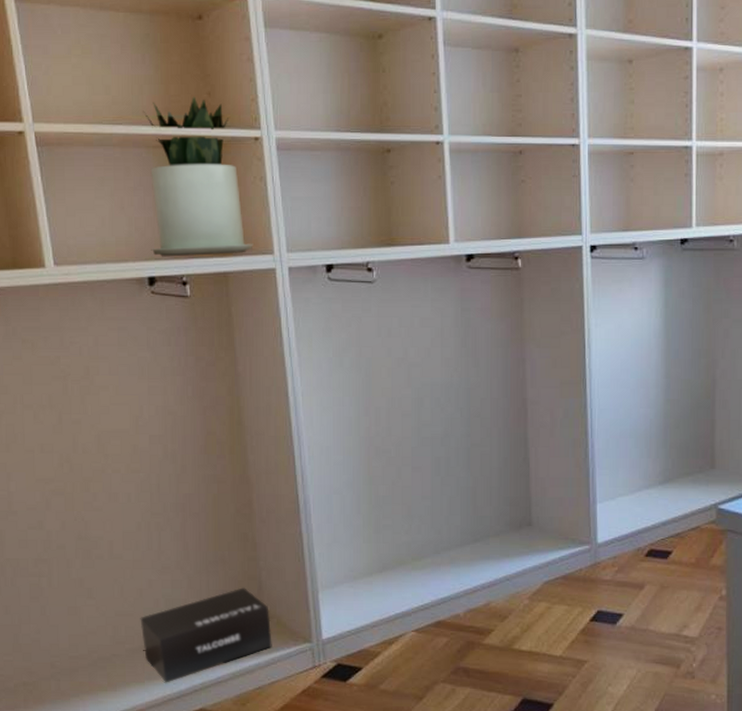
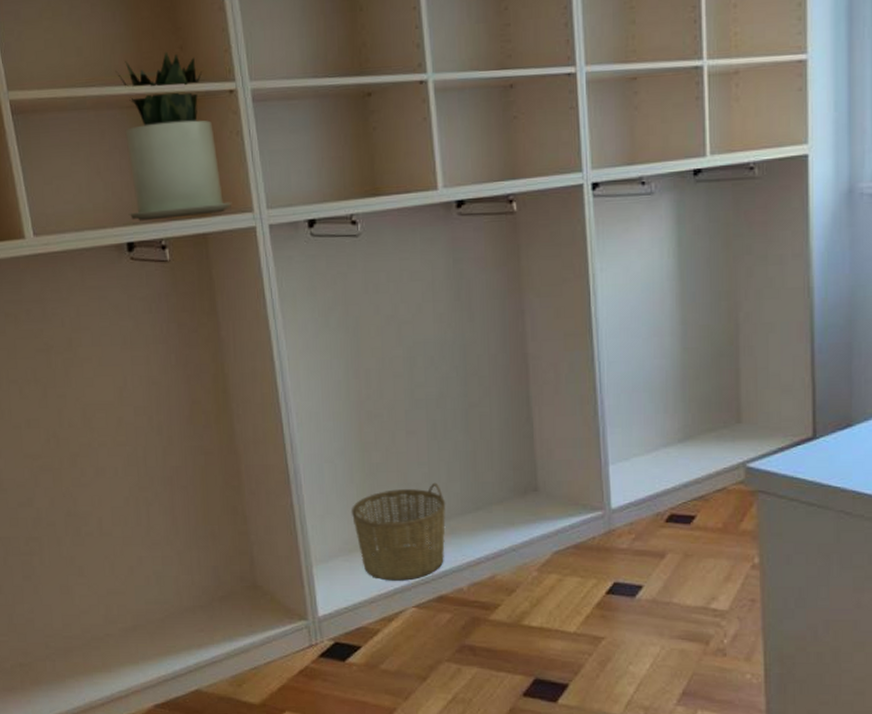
box: present [140,587,272,683] -> none [132,563,267,664]
basket: none [357,515,447,607] -> present [351,482,446,581]

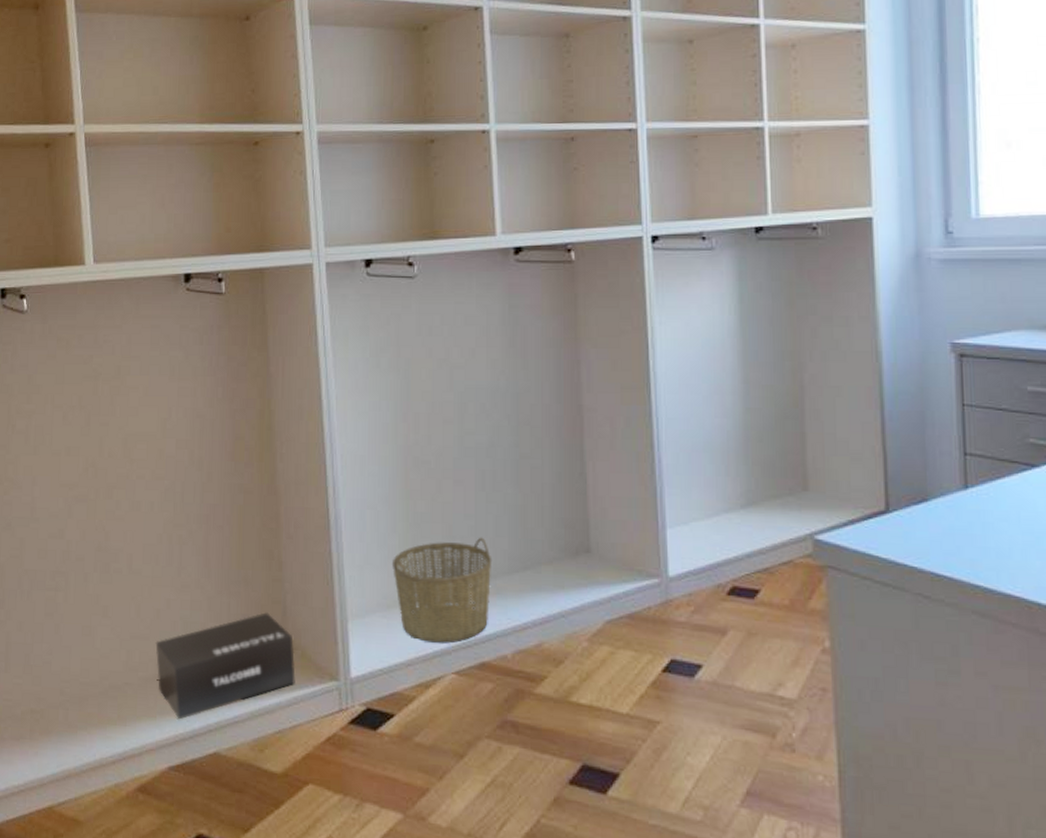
planter: present [115,51,234,221] -> none [188,93,292,253]
box: none [132,563,267,664] -> present [155,612,296,720]

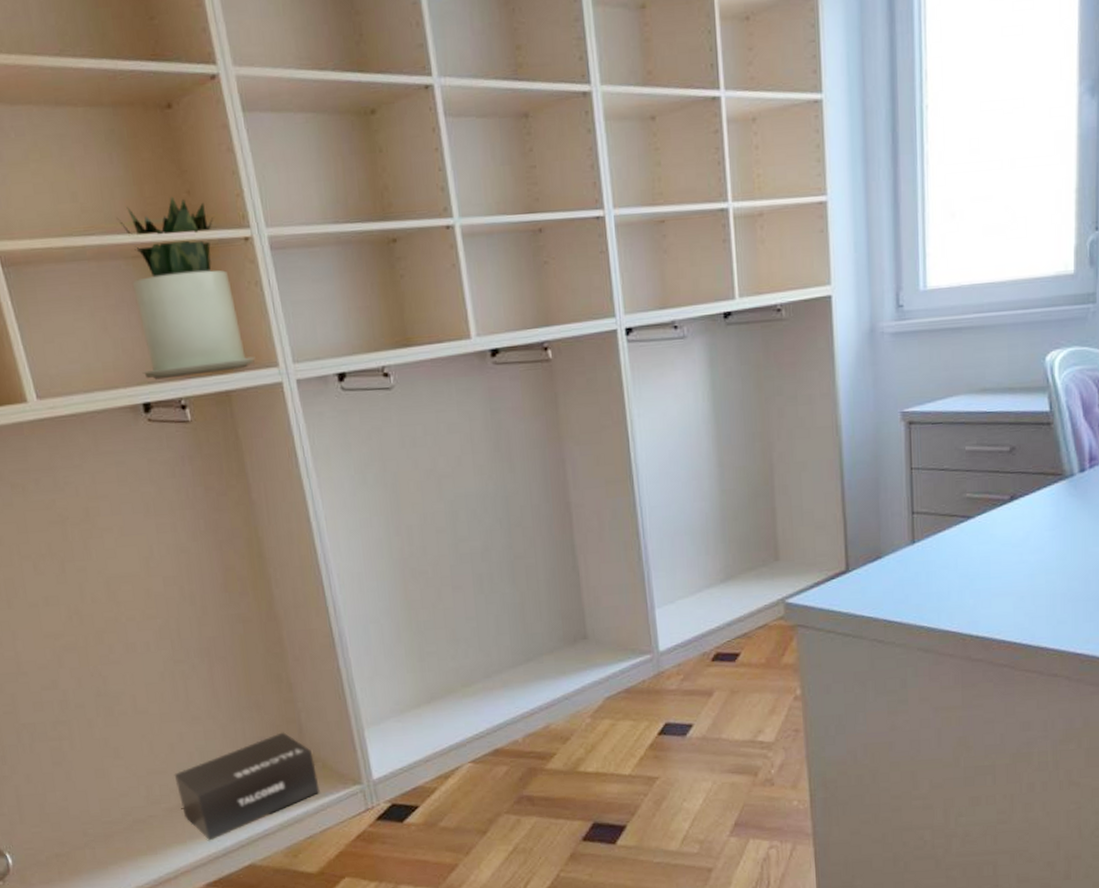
planter: none [188,93,292,253] -> present [116,196,257,380]
basket: present [391,537,492,643] -> none [400,636,498,738]

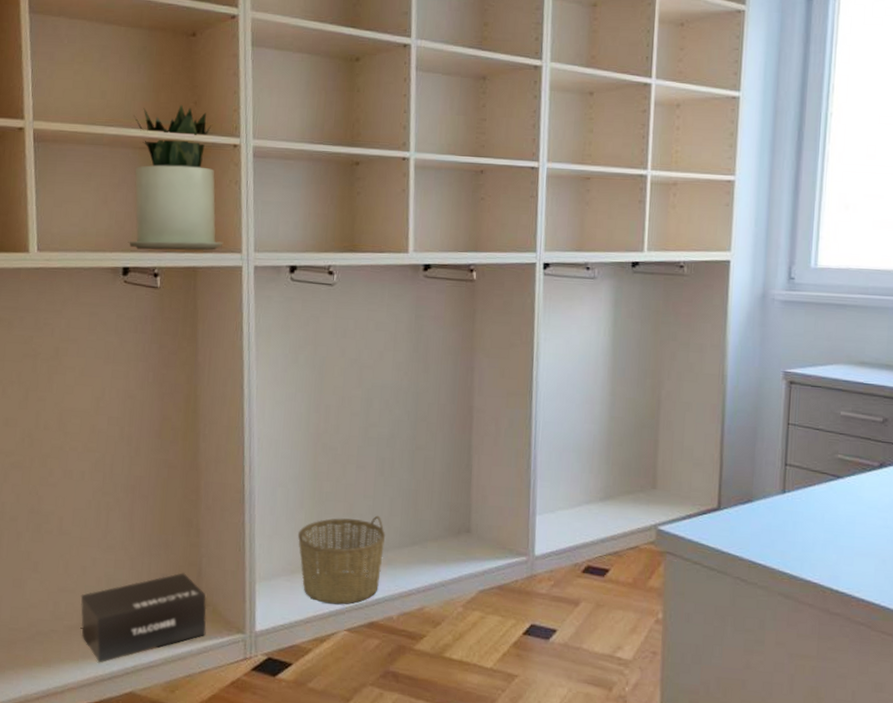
basket: none [400,636,498,738] -> present [297,515,386,605]

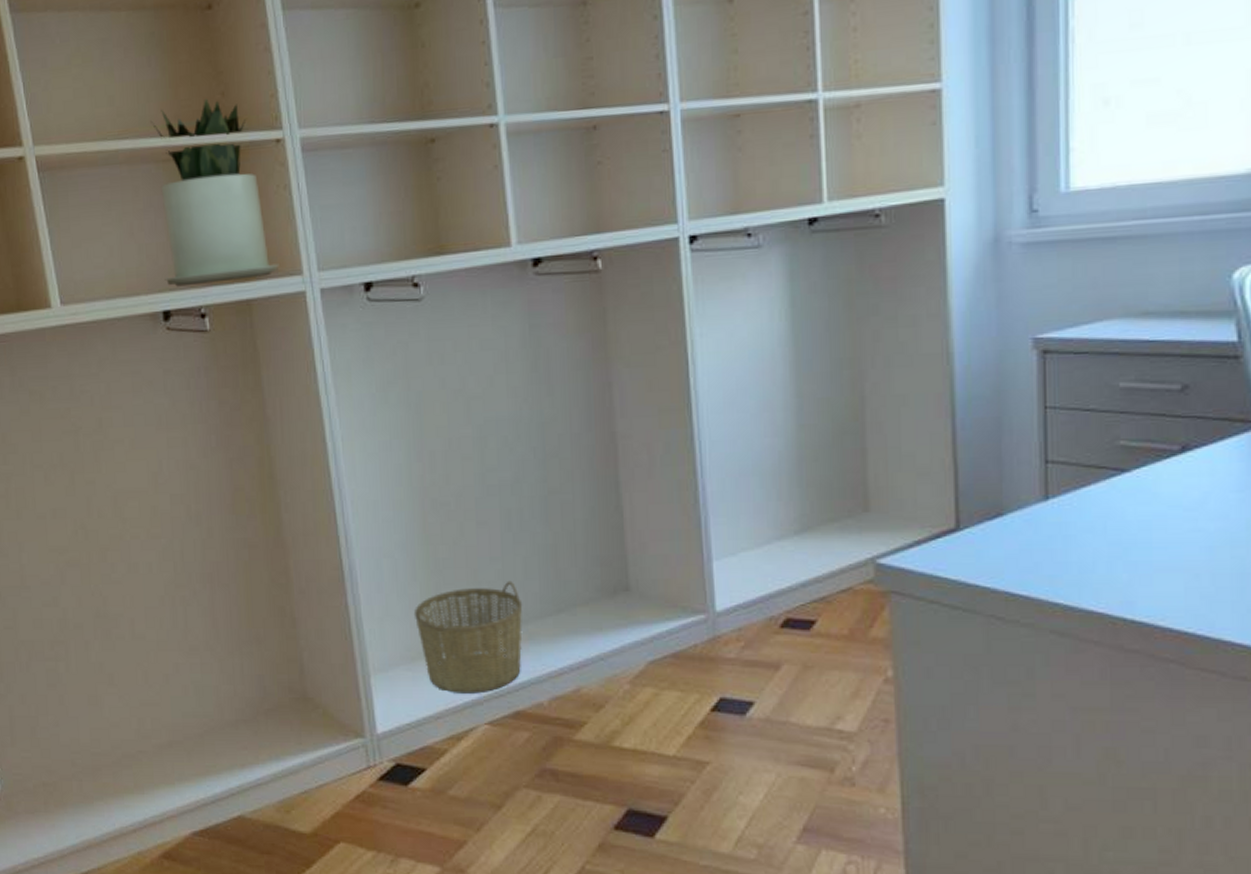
box: present [80,573,207,663] -> none [167,672,319,785]

